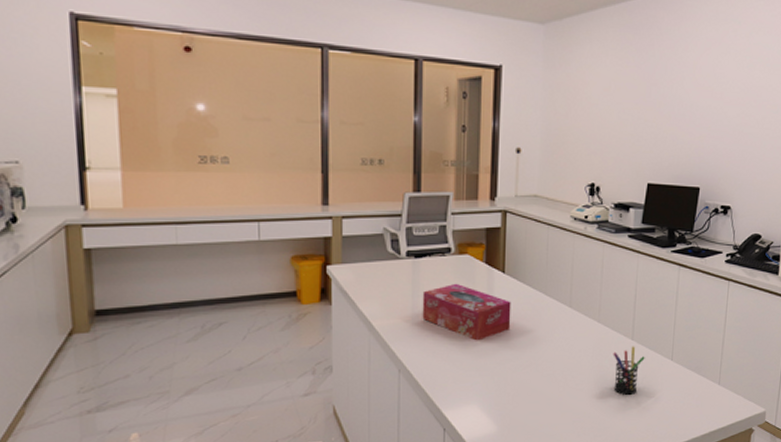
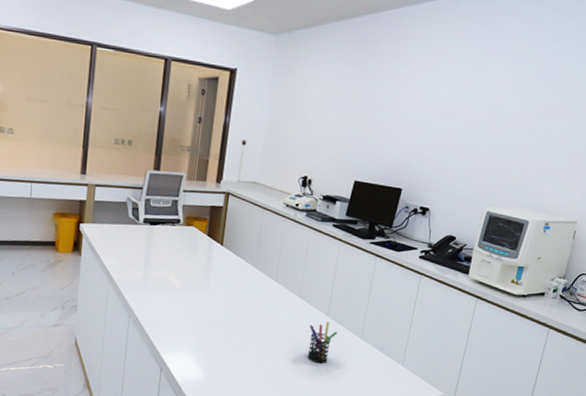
tissue box: present [422,283,511,341] -> none [152,249,226,300]

